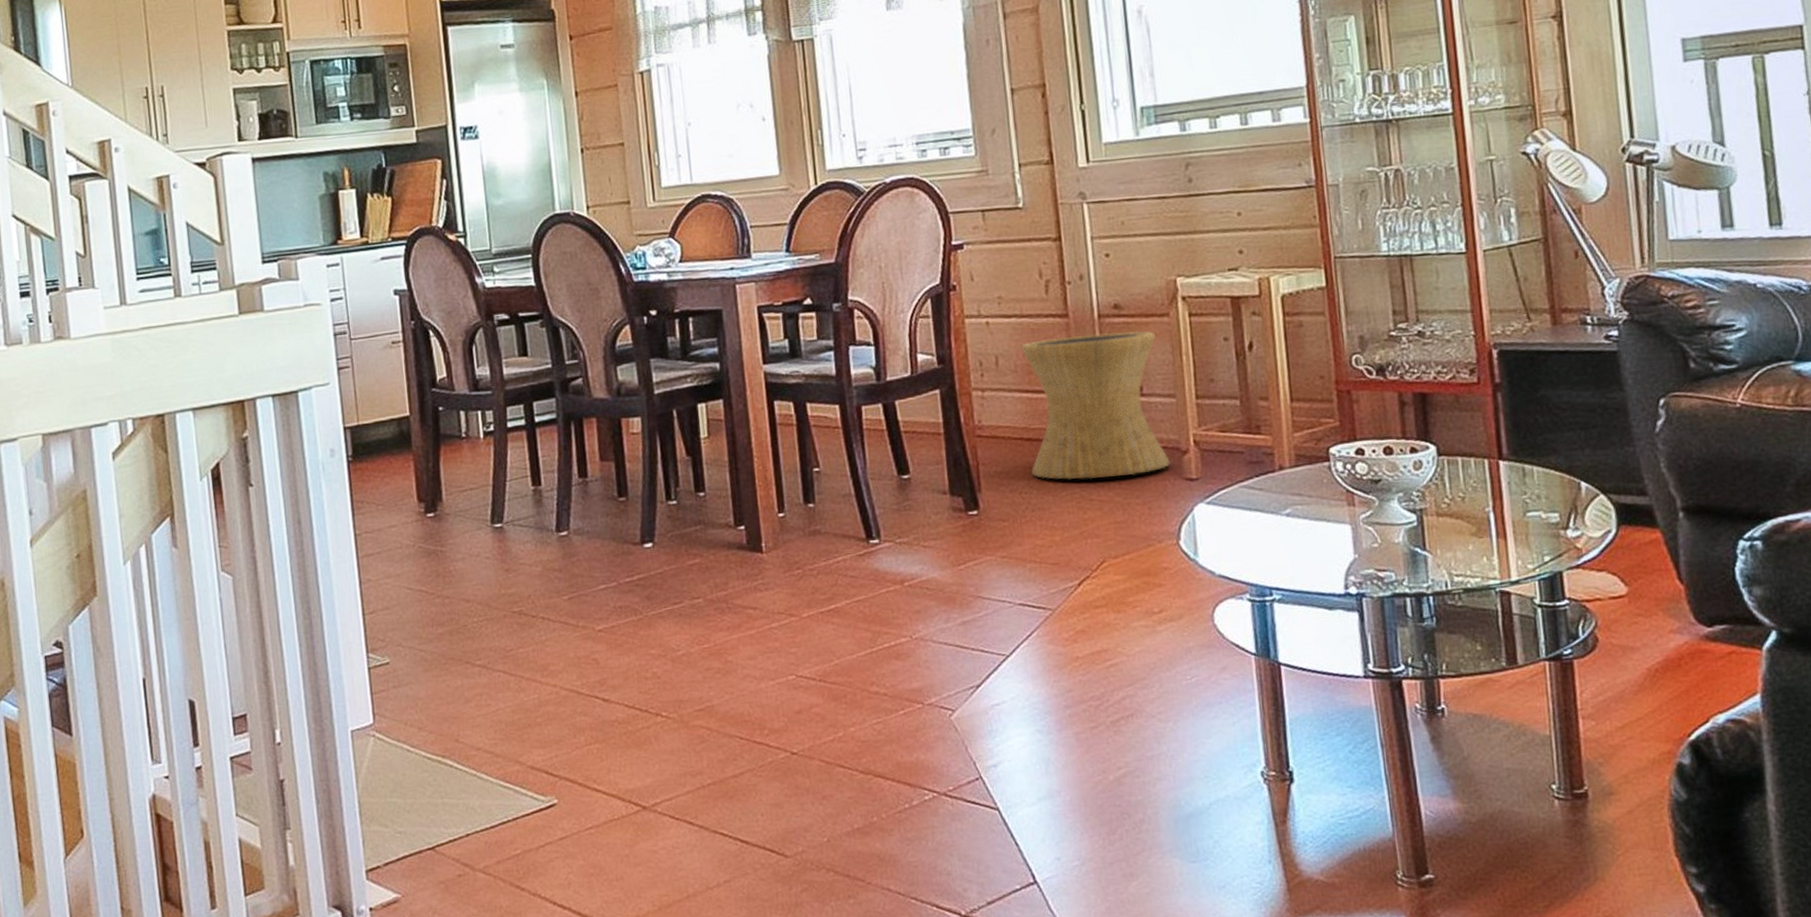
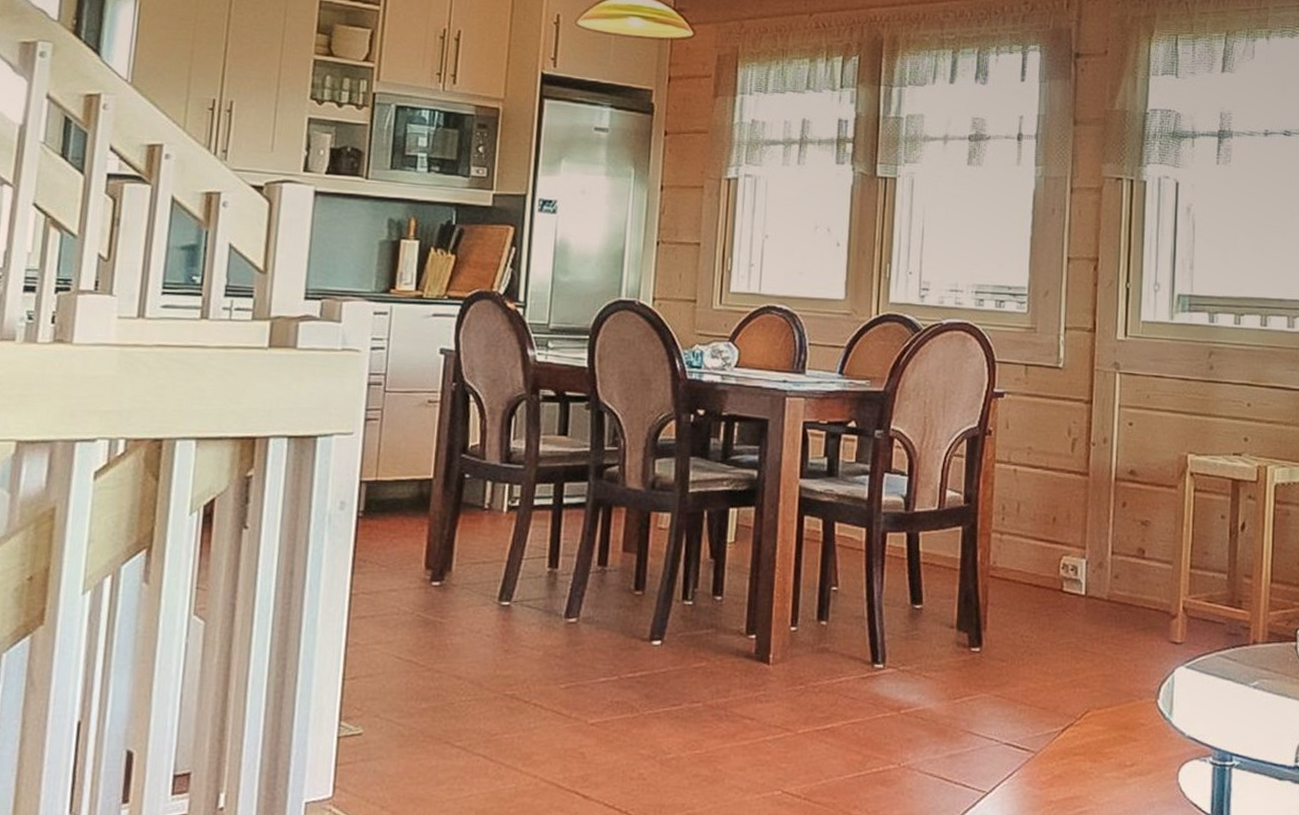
side table: present [1020,330,1170,480] -> none [1035,493,1163,633]

